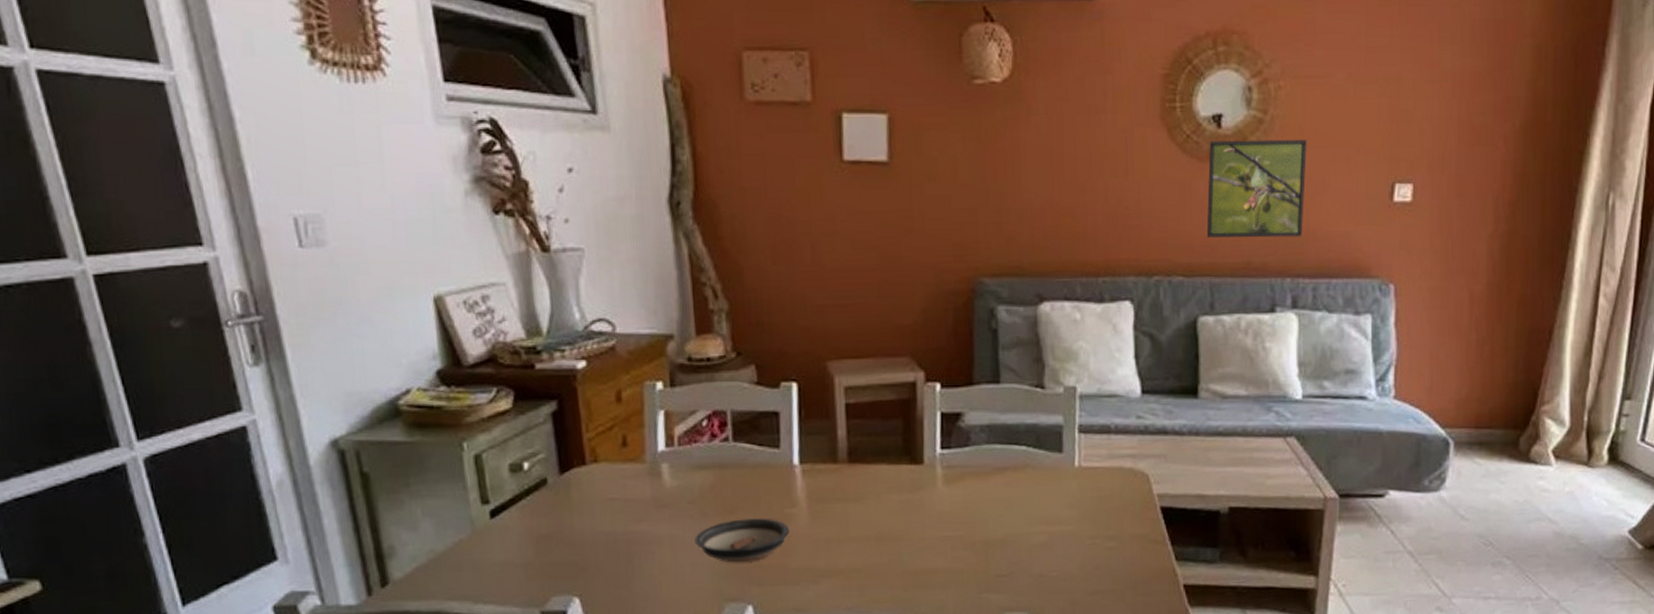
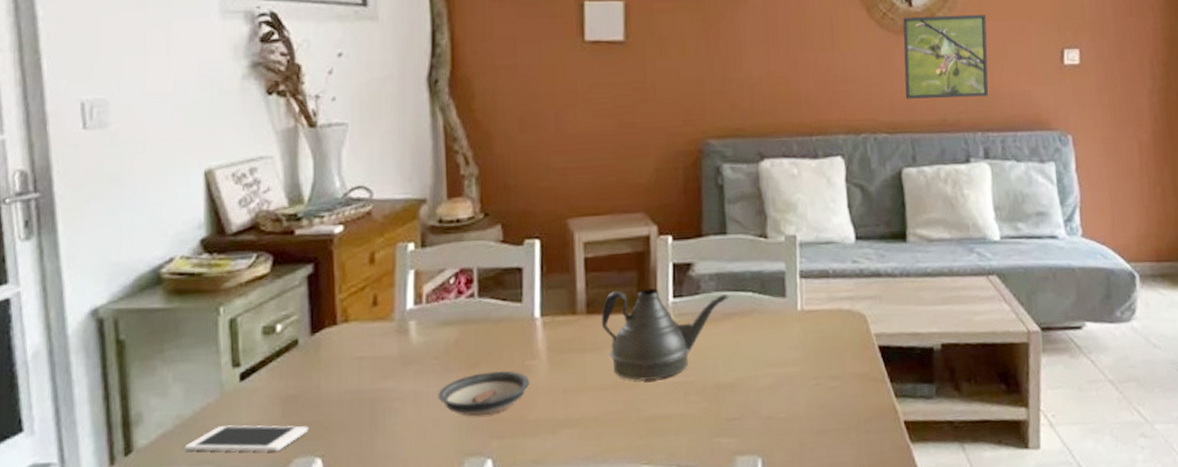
cell phone: none [441,562,564,589] -> present [185,425,309,452]
teapot: none [864,438,1001,534] -> present [601,288,729,381]

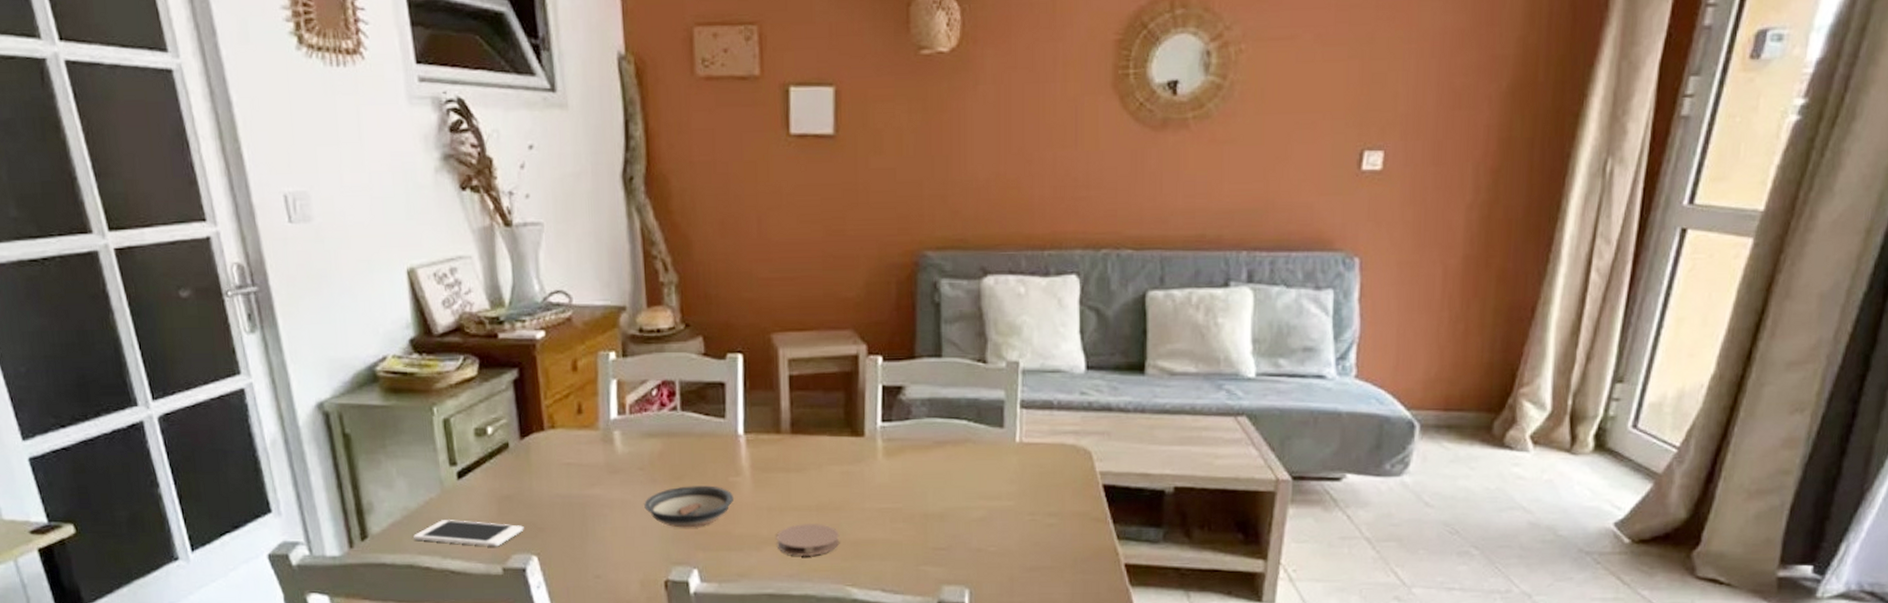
coaster: none [572,402,635,438] -> present [776,523,840,557]
teapot: present [601,288,729,381] -> none [806,411,942,505]
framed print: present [903,14,989,99] -> none [1158,105,1269,210]

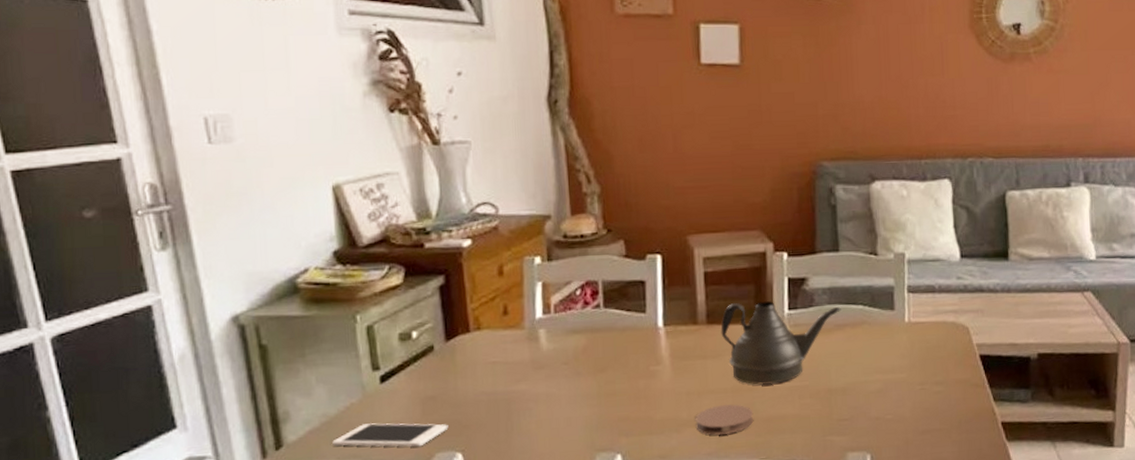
saucer: present [644,485,734,528] -> none [569,375,655,417]
teapot: none [806,411,942,505] -> present [720,301,841,385]

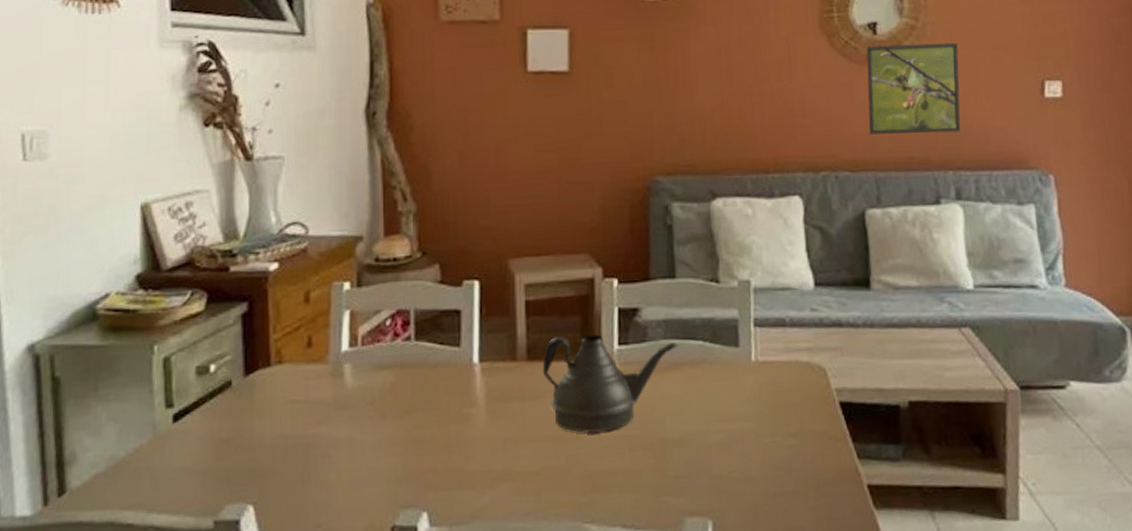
cell phone: present [332,423,449,447] -> none [117,468,241,497]
coaster: present [695,404,754,436] -> none [511,455,578,493]
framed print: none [1011,43,1092,125] -> present [866,42,961,134]

